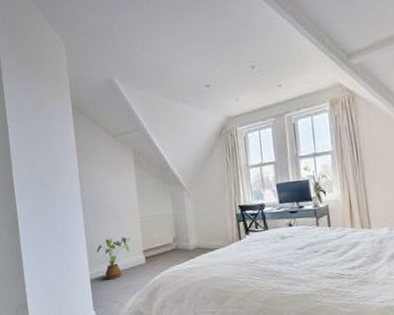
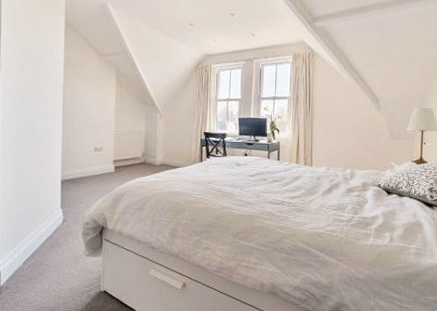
house plant: present [97,237,130,280] -> none [71,145,102,183]

